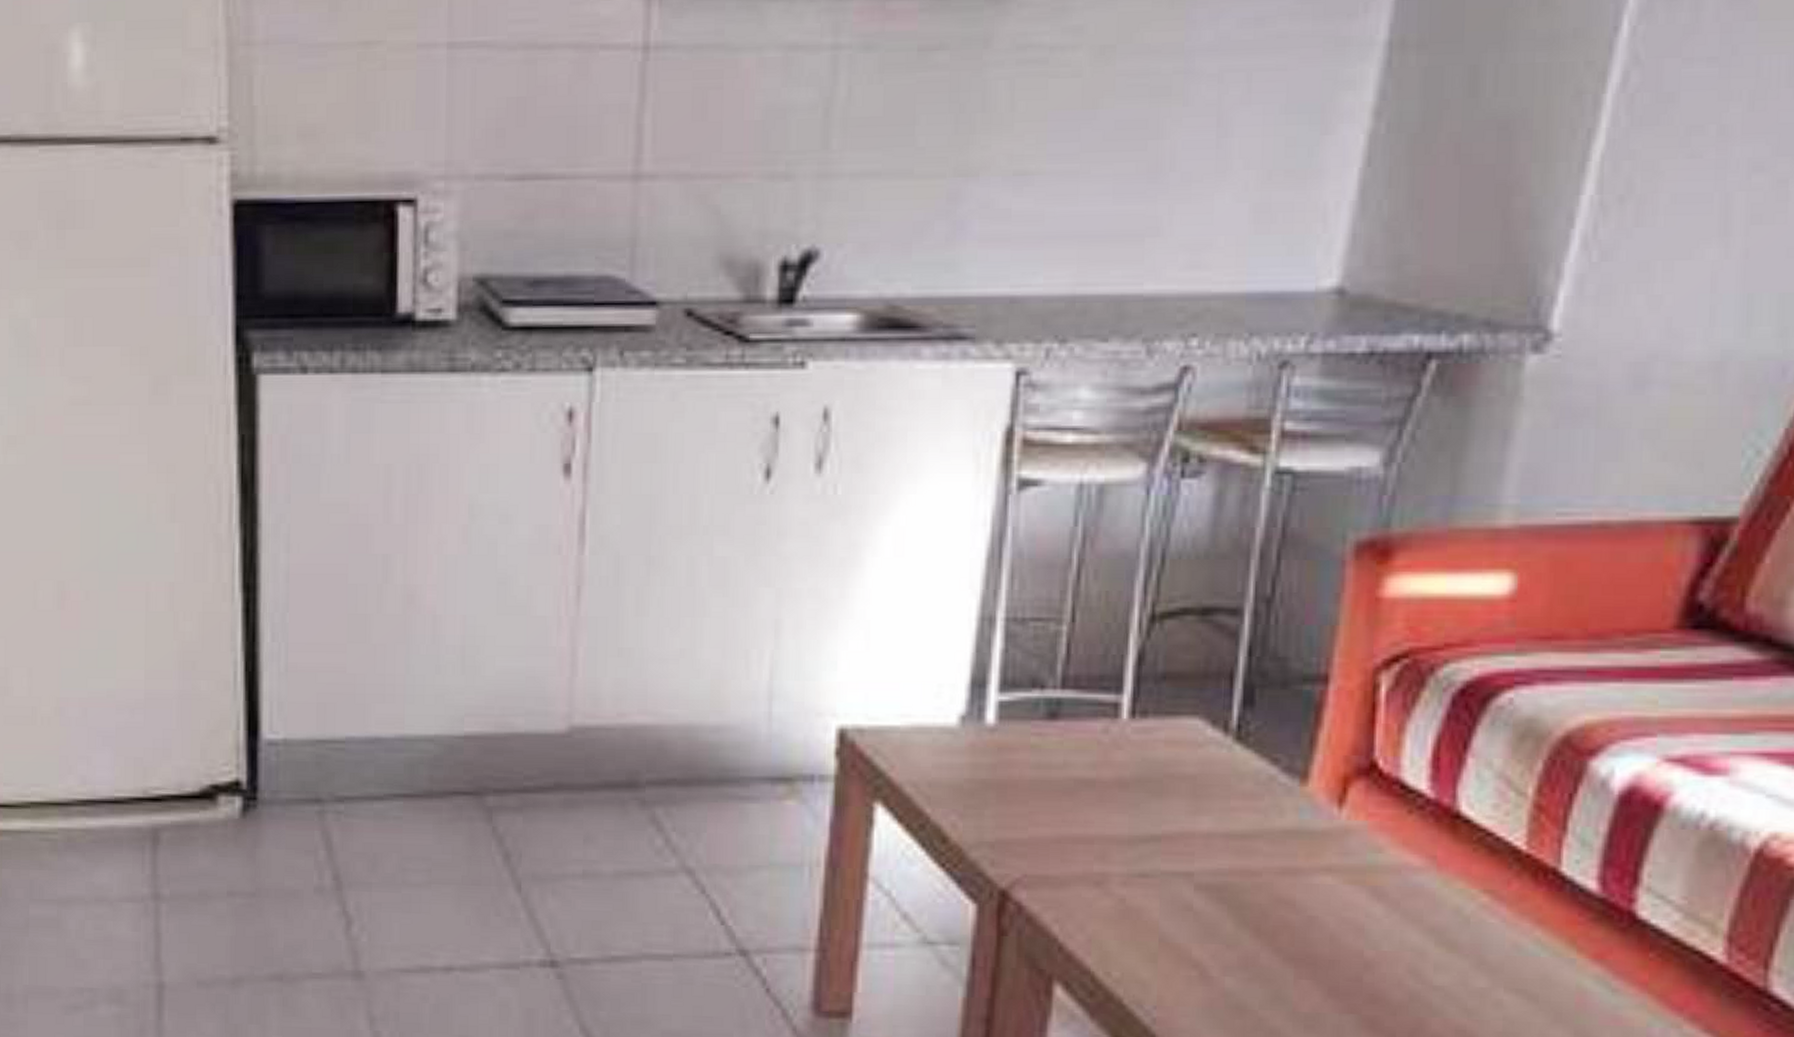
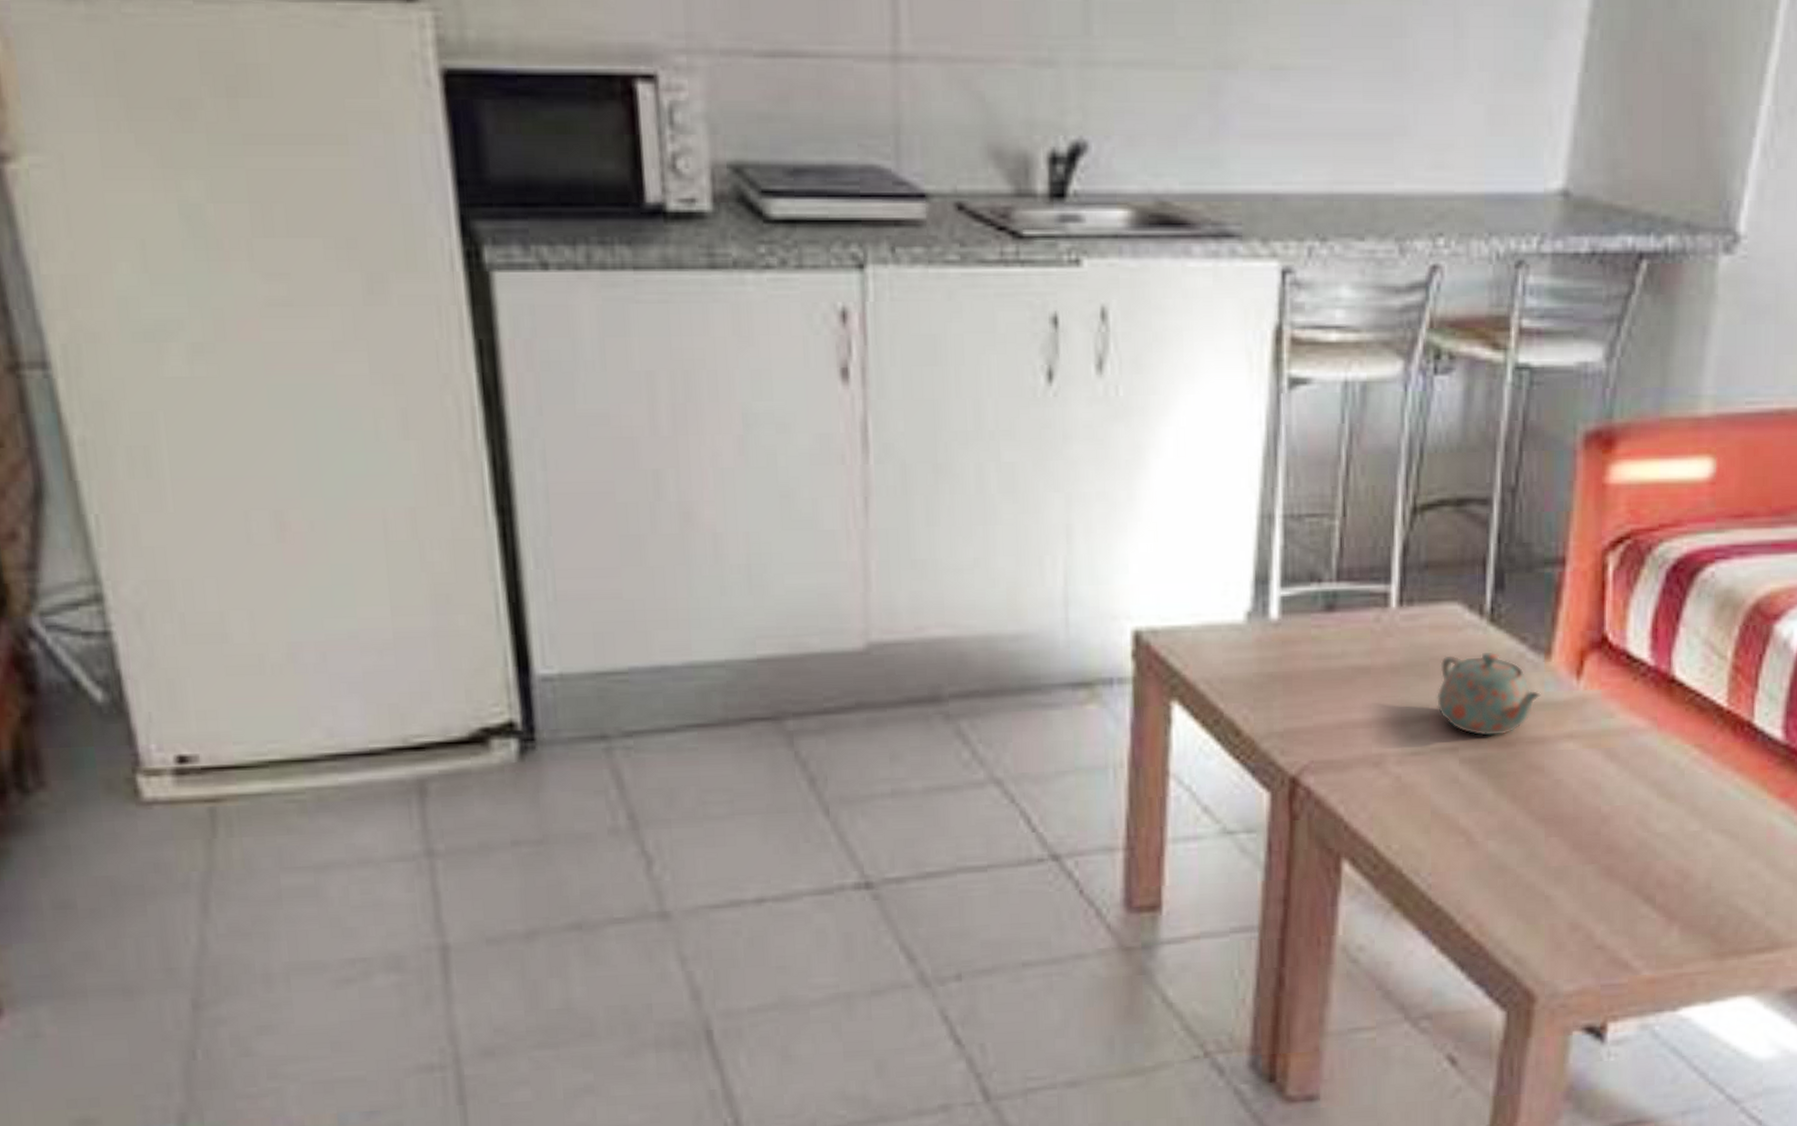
teapot: none [1170,772,1294,863] -> present [1437,651,1541,736]

